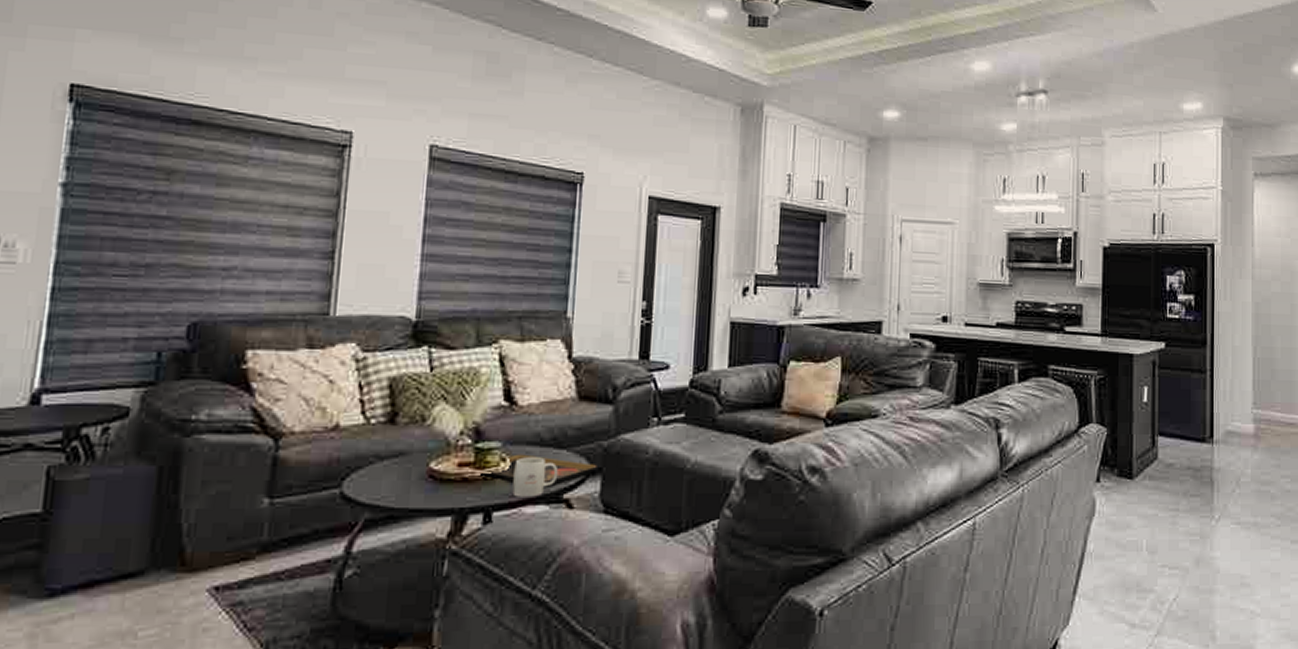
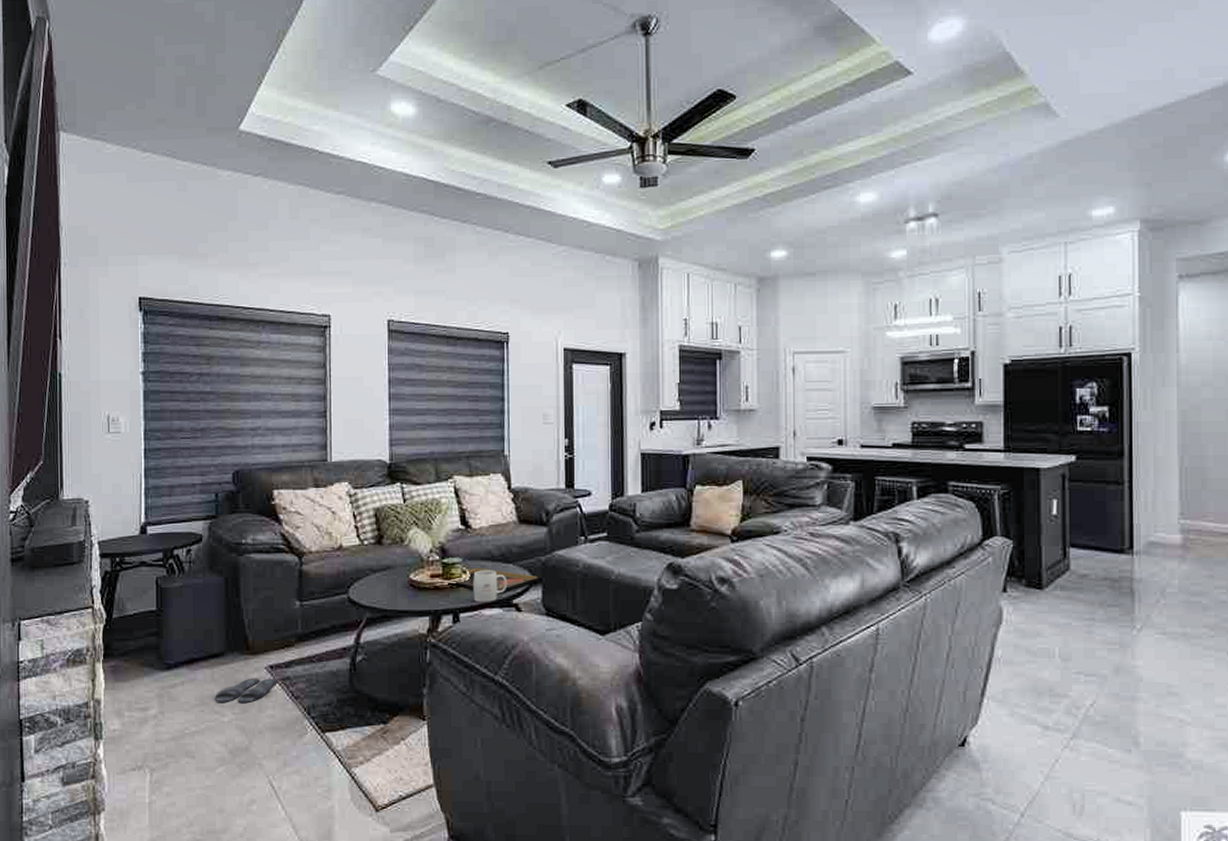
slippers: none [123,604,224,643] -> present [216,678,277,704]

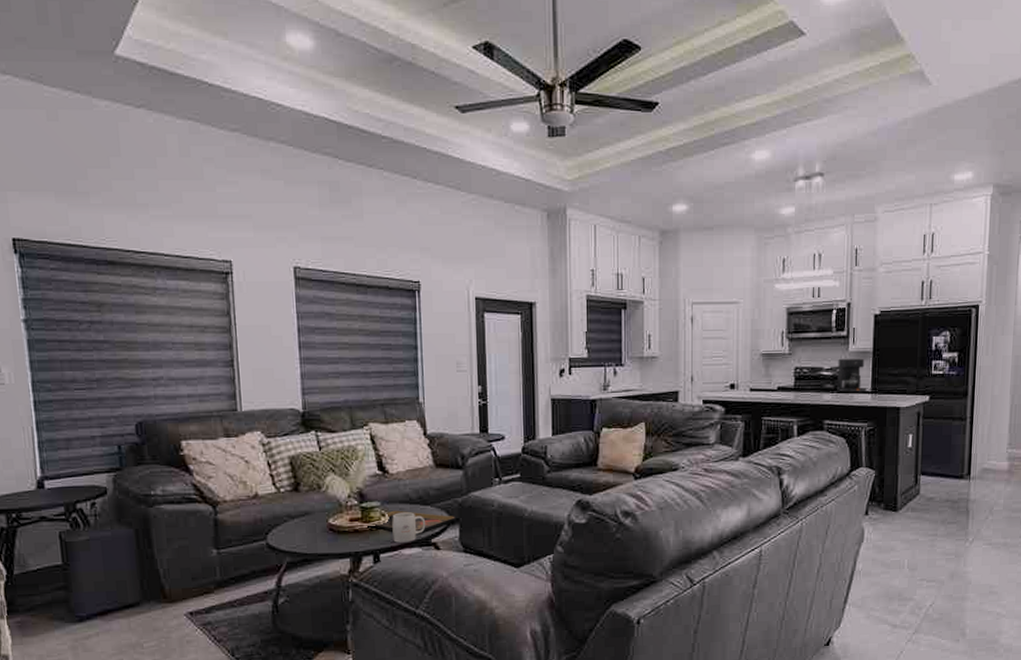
slippers: present [216,678,277,704] -> none [134,624,198,651]
coffee maker: none [962,412,999,451] -> present [837,358,867,393]

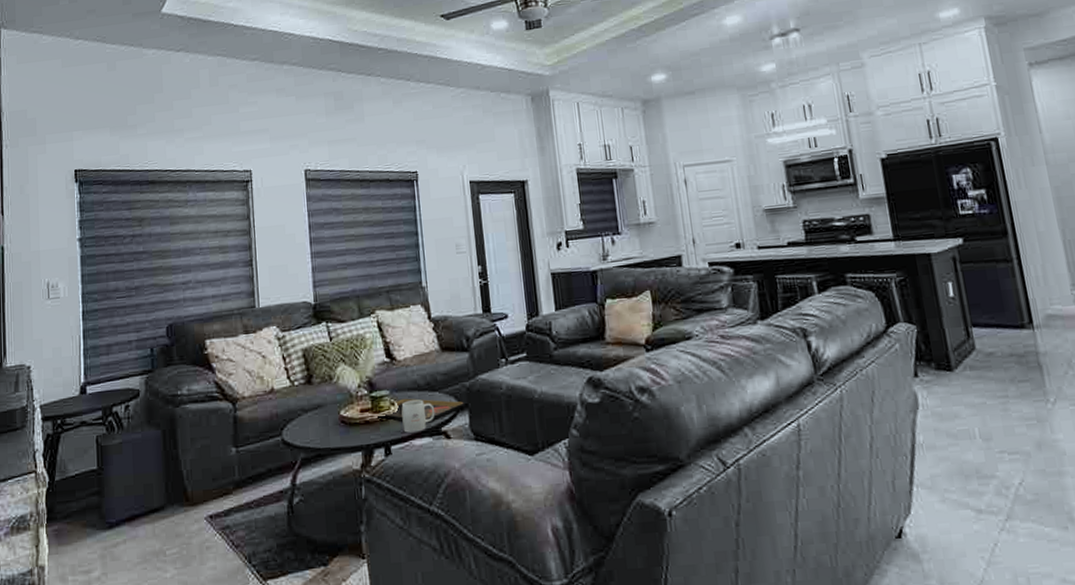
coffee maker: present [837,358,867,393] -> none [849,204,889,243]

